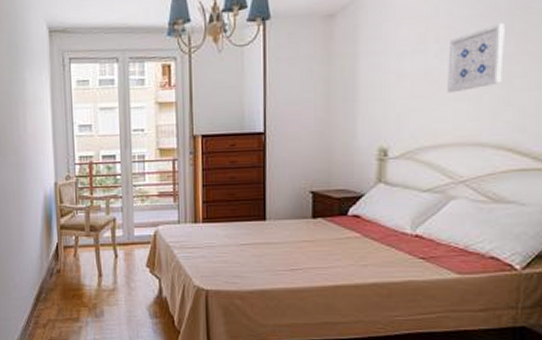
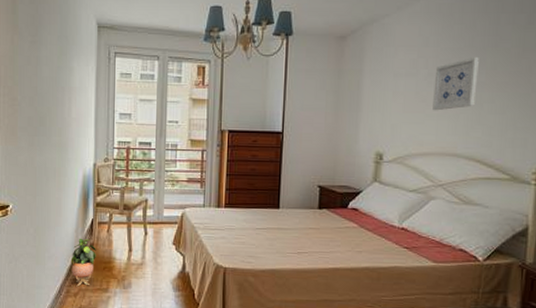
potted plant: none [37,264,64,317] -> present [70,238,96,287]

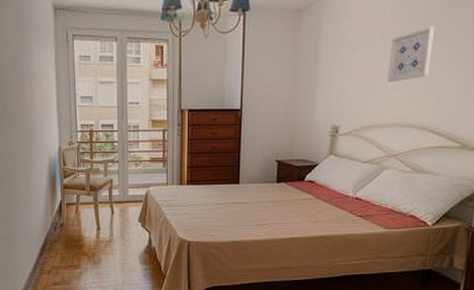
potted plant: present [70,238,96,287] -> none [42,219,66,264]

